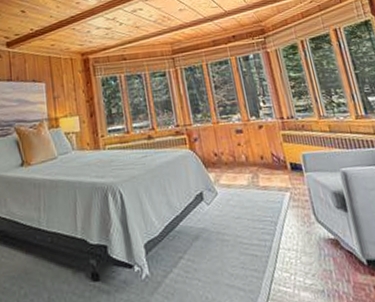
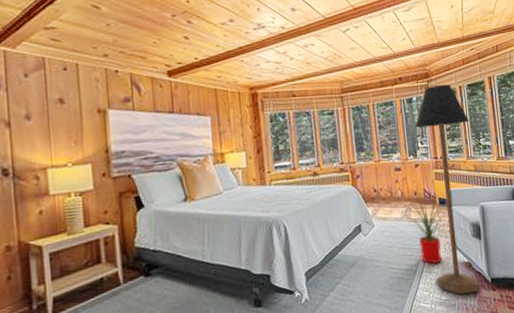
house plant: none [246,153,312,240] -> present [401,190,455,264]
floor lamp: none [254,39,353,280] -> present [415,84,480,295]

